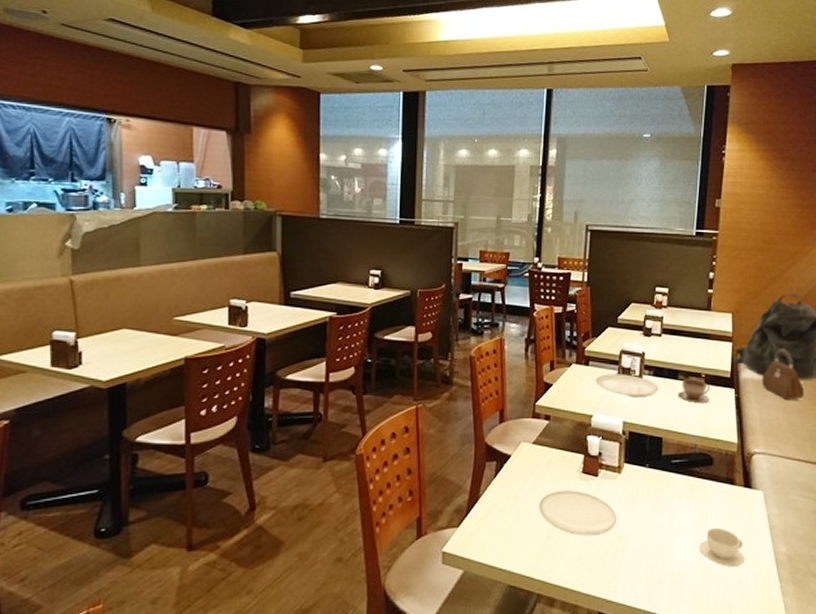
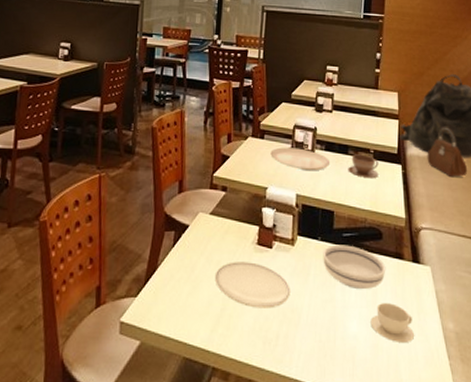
bowl: none [651,471,717,514] -> present [323,244,386,289]

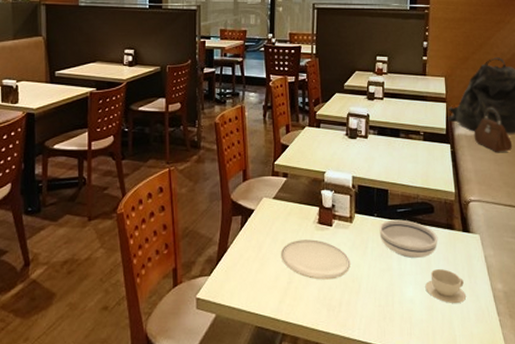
plate: present [270,147,330,171] -> none [327,134,383,155]
teacup: present [348,154,379,178] -> none [400,137,429,157]

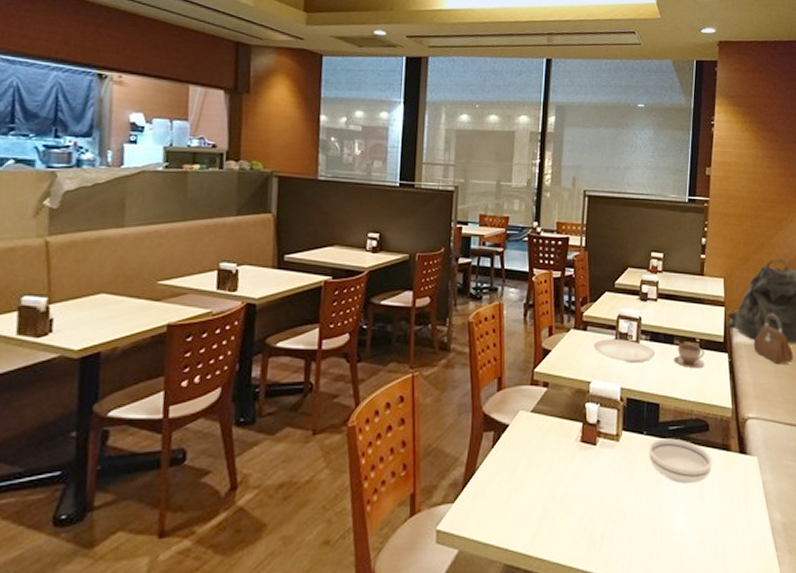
plate: present [280,239,351,280] -> none [536,460,616,509]
plate: none [327,134,383,155] -> present [594,339,656,363]
teacup: none [400,137,429,157] -> present [673,344,705,367]
teacup: present [425,269,467,303] -> none [697,496,742,536]

